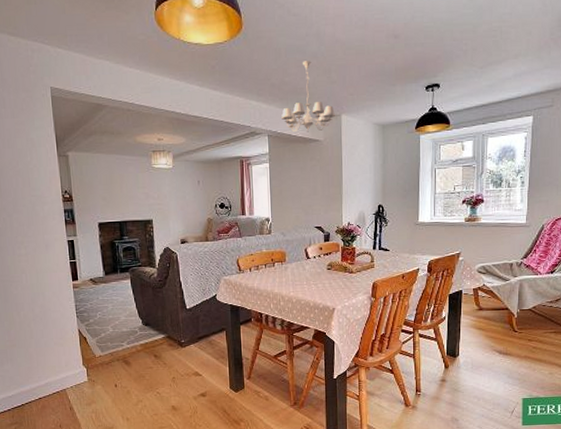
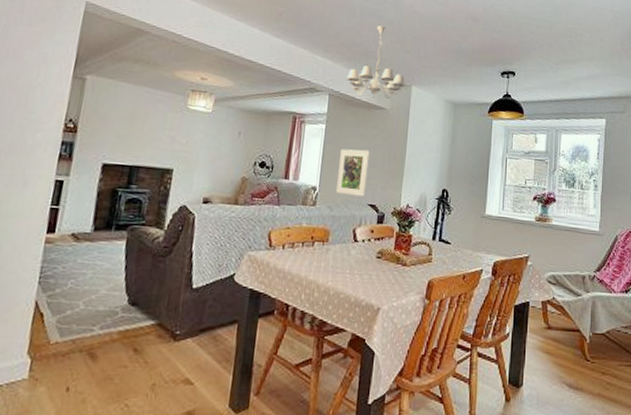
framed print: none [285,180,312,222] -> present [335,148,370,197]

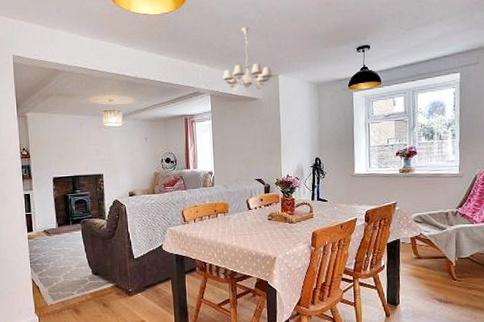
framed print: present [335,148,370,197] -> none [227,135,252,175]

